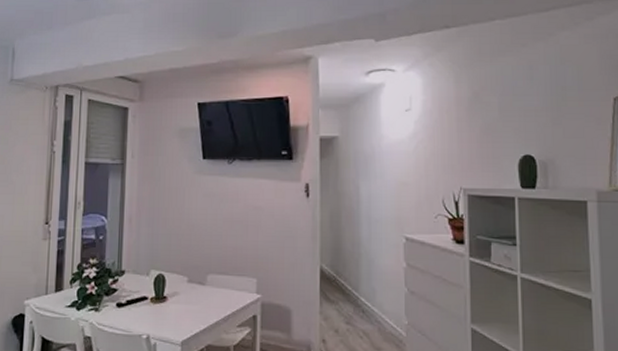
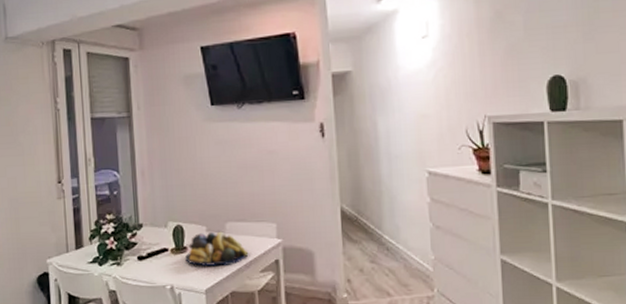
fruit bowl: none [163,282,228,319] -> present [184,231,249,266]

